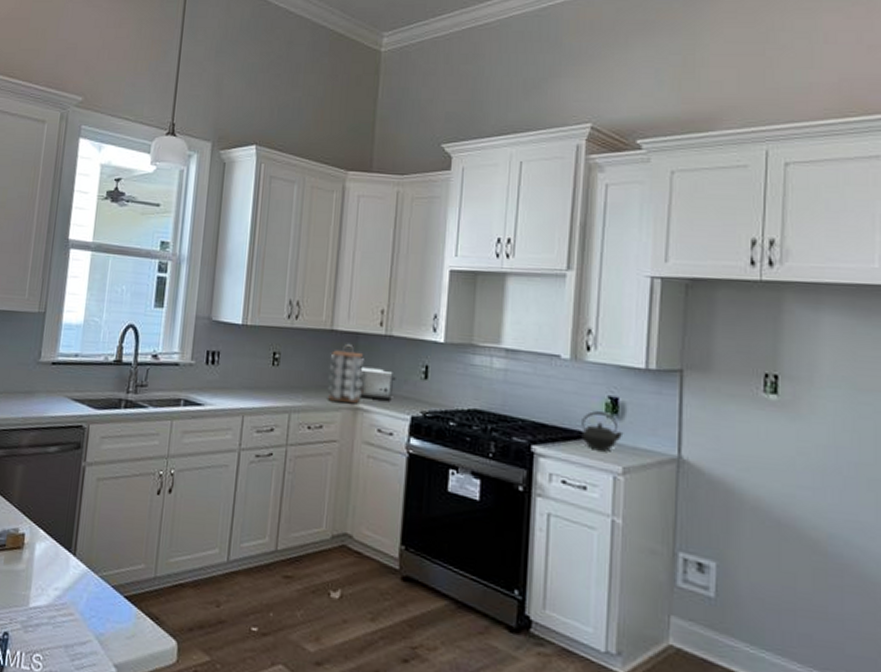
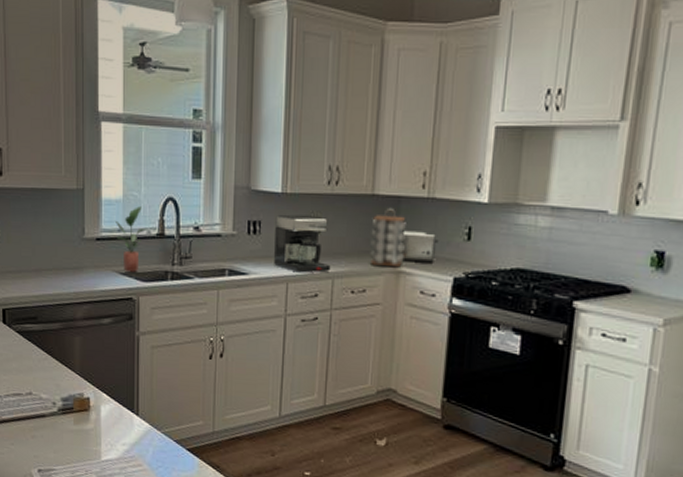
potted plant: none [73,332,106,399] -> present [116,206,148,272]
coffee maker: none [231,345,288,406] -> present [274,214,331,273]
kettle: present [581,411,624,450] -> none [624,266,668,303]

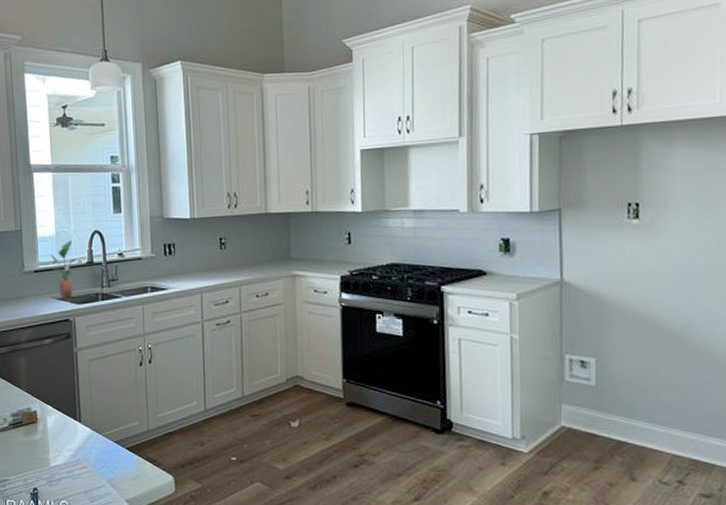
coffee maker: present [274,214,331,273] -> none [187,235,237,284]
spice rack: present [369,209,406,267] -> none [268,224,298,273]
toaster: present [399,230,439,263] -> none [293,239,325,267]

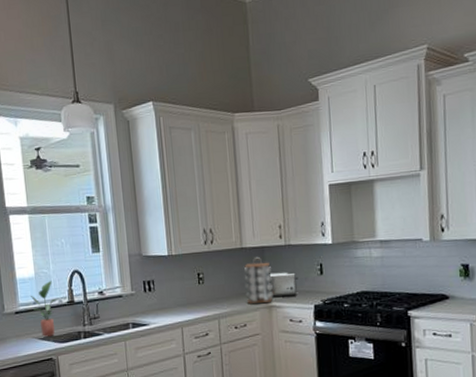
spice rack: none [268,224,298,273] -> present [244,257,273,305]
toaster: none [293,239,325,267] -> present [268,271,298,298]

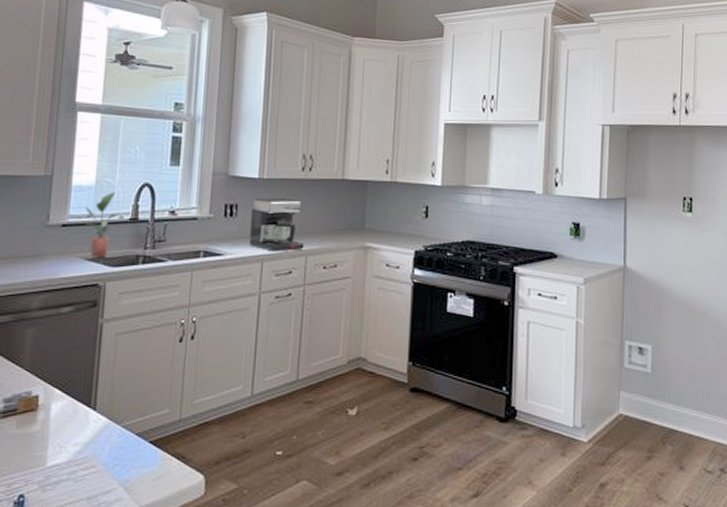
coffee maker: none [166,270,216,318] -> present [250,197,304,252]
spice rack: present [244,257,273,305] -> none [340,192,372,244]
toaster: present [268,271,298,298] -> none [367,210,401,239]

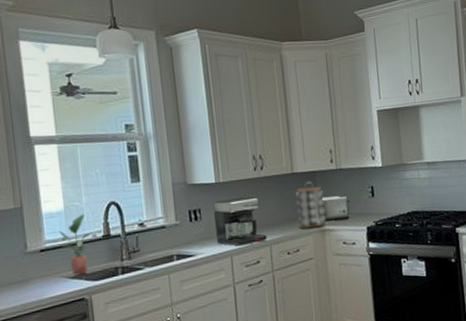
spice rack: none [340,192,372,244] -> present [296,182,326,229]
toaster: none [367,210,401,239] -> present [320,194,351,222]

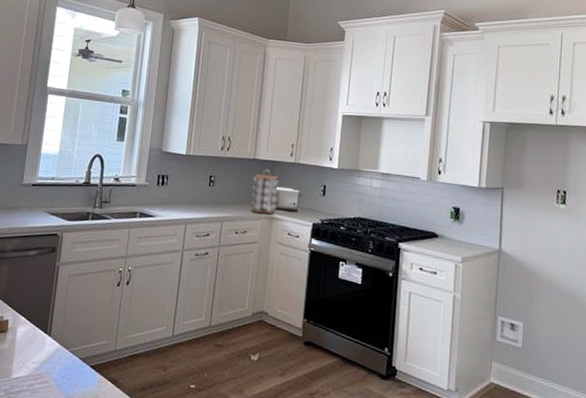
potted plant: present [59,214,94,275] -> none [50,160,77,213]
coffee maker: present [213,197,267,247] -> none [176,171,221,217]

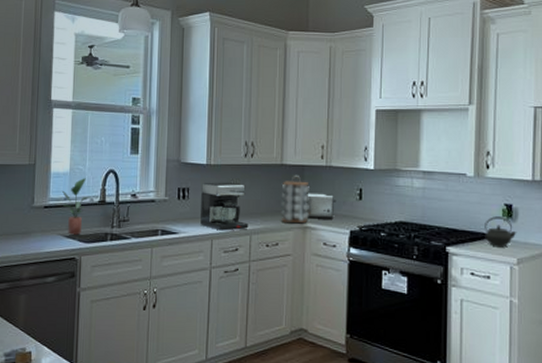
potted plant: none [50,160,77,213] -> present [62,178,91,235]
coffee maker: none [176,171,221,217] -> present [200,182,249,231]
kettle: none [434,218,463,246] -> present [485,216,517,246]

